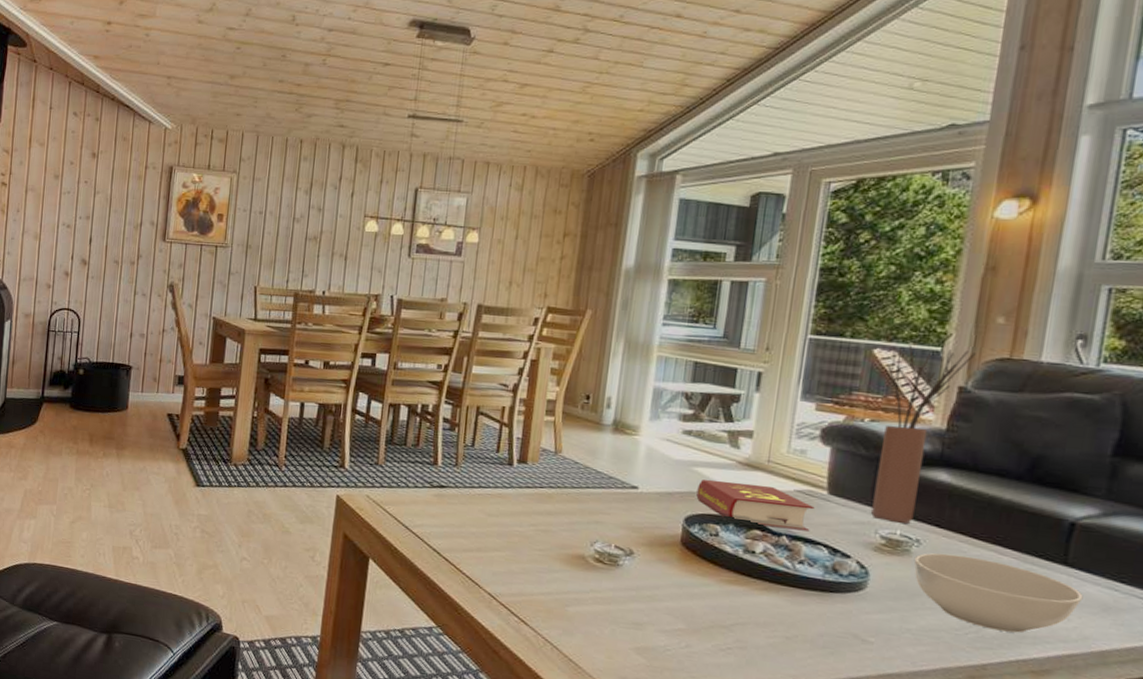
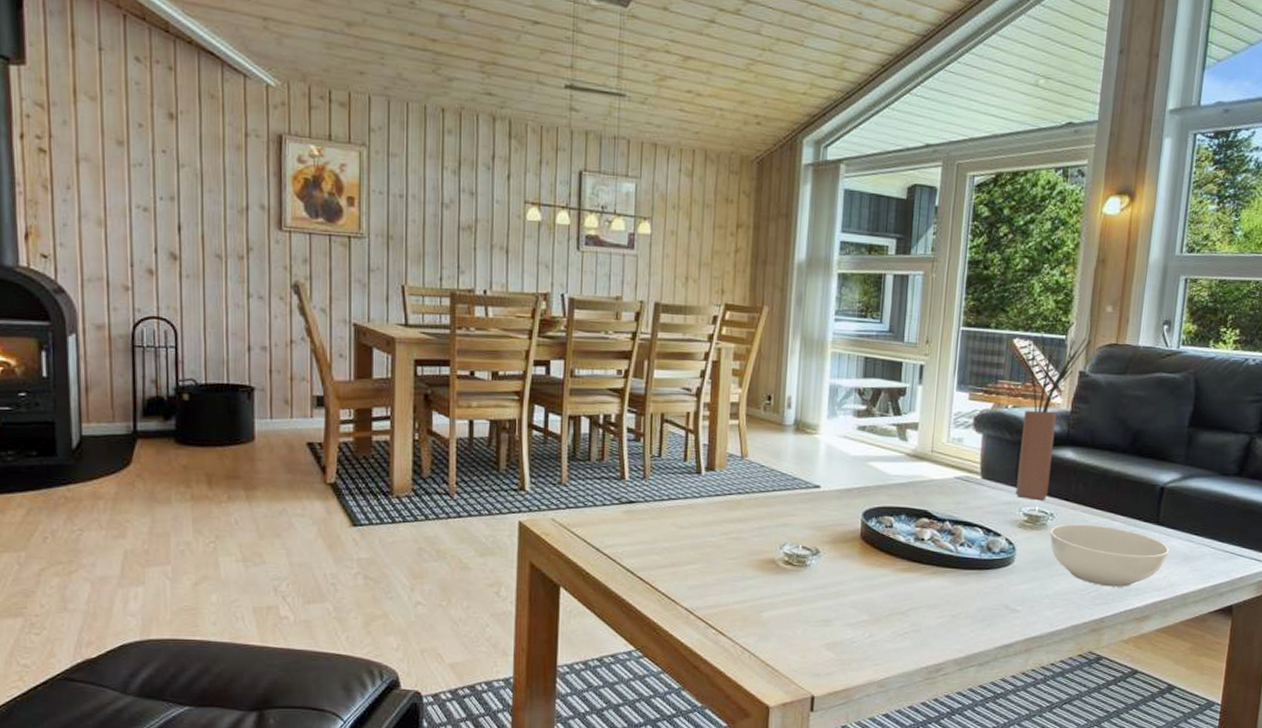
book: present [696,480,815,532] -> none [872,473,971,515]

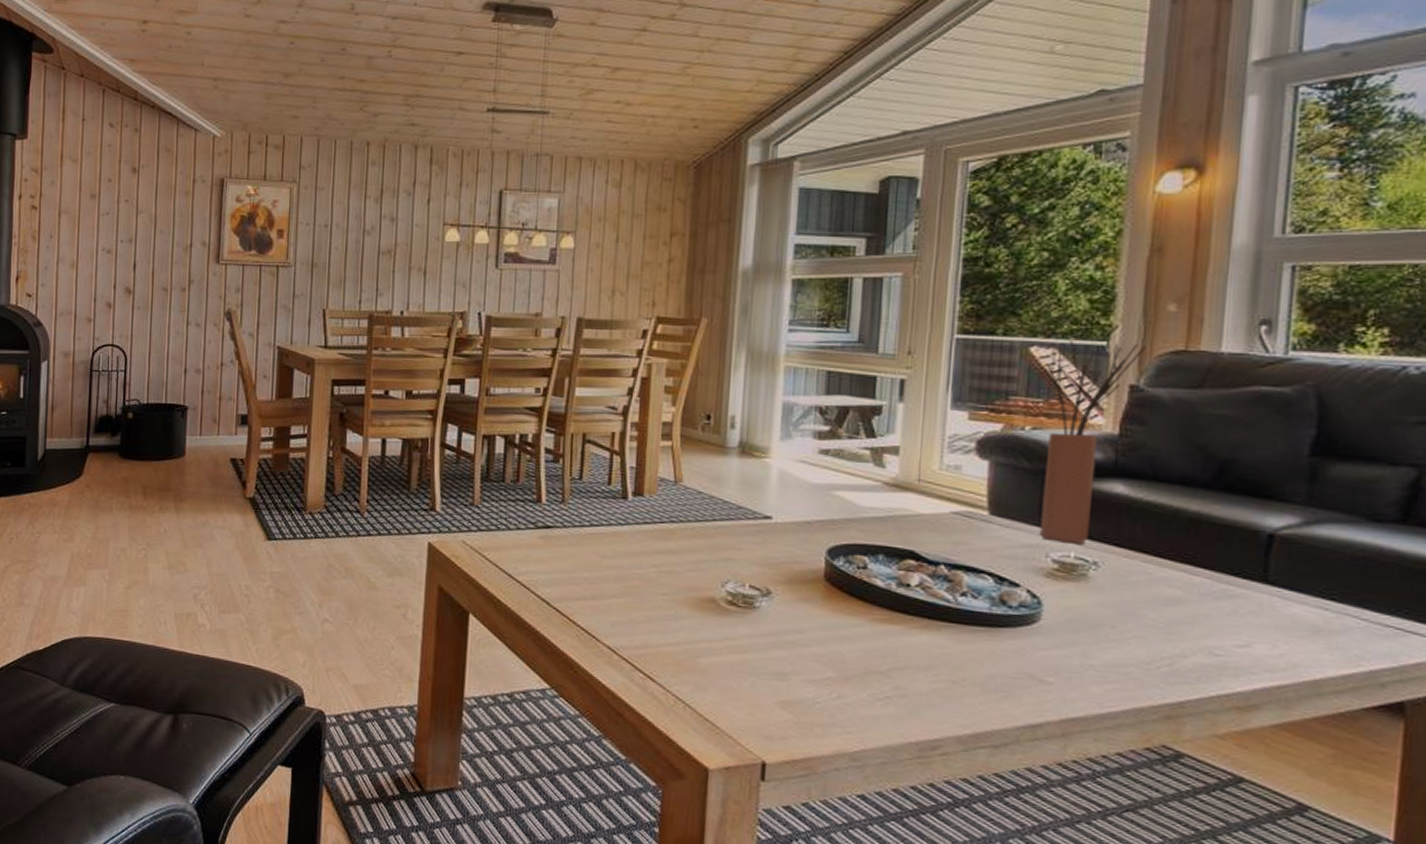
bowl: present [1049,524,1170,587] -> none [1092,576,1289,664]

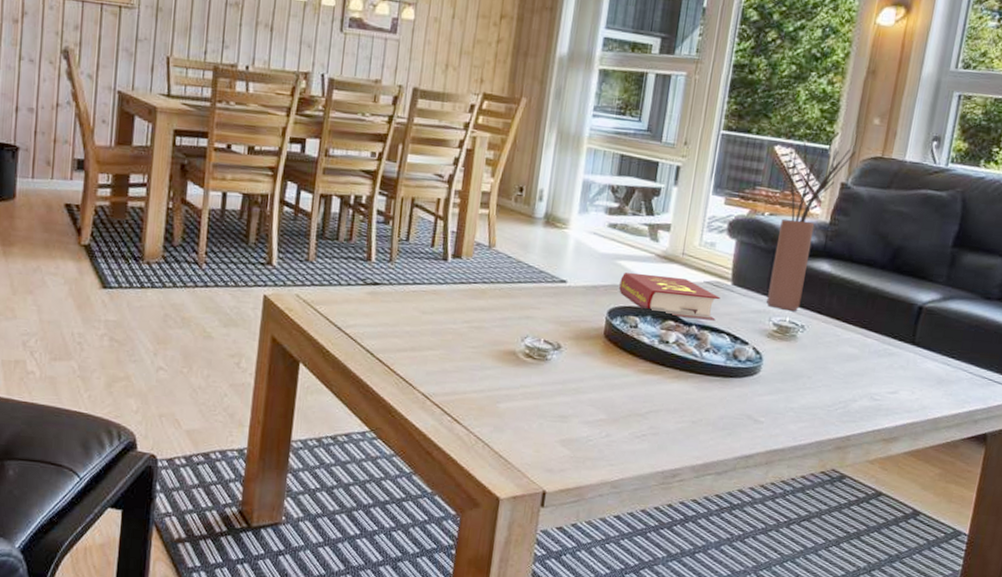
book: none [839,504,975,559] -> present [619,272,720,321]

